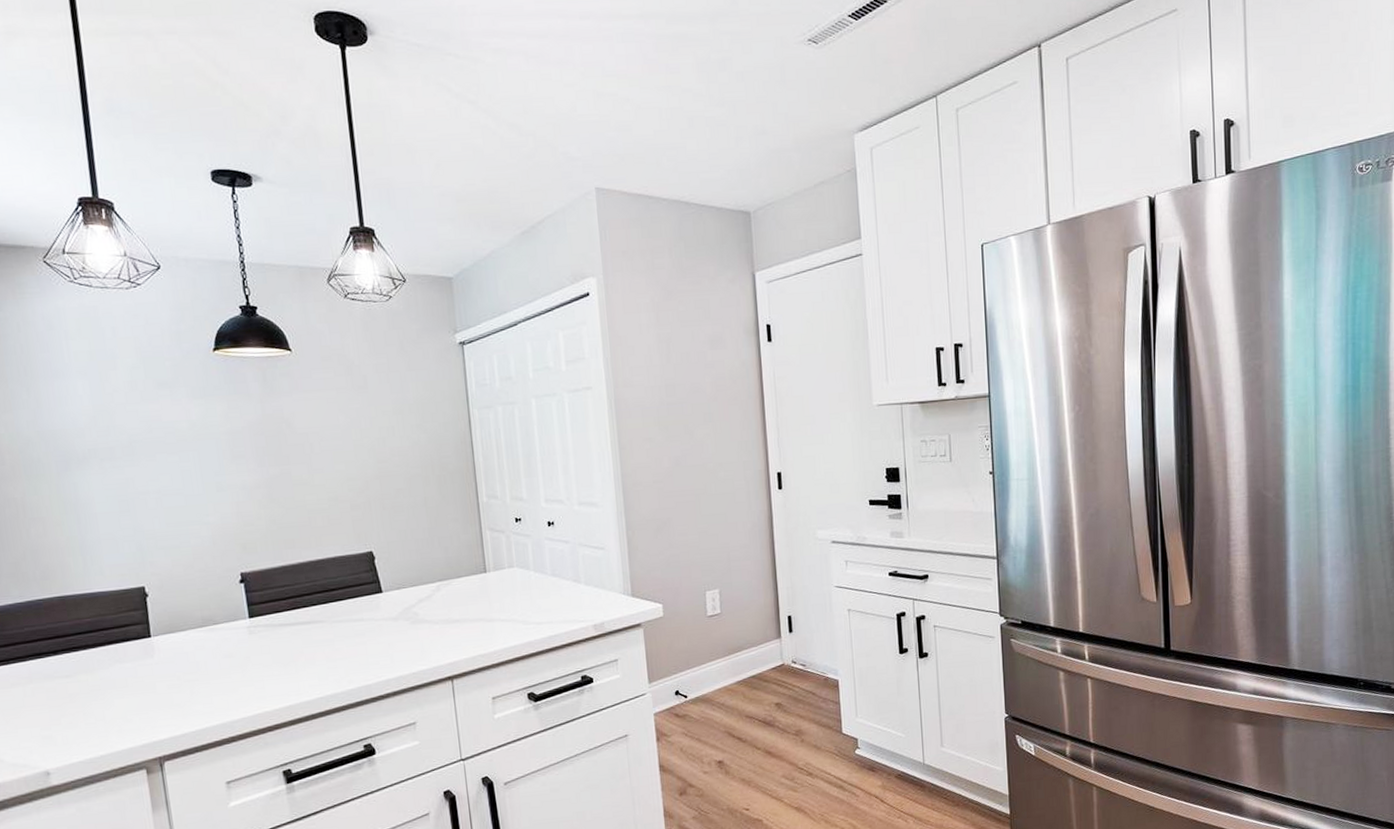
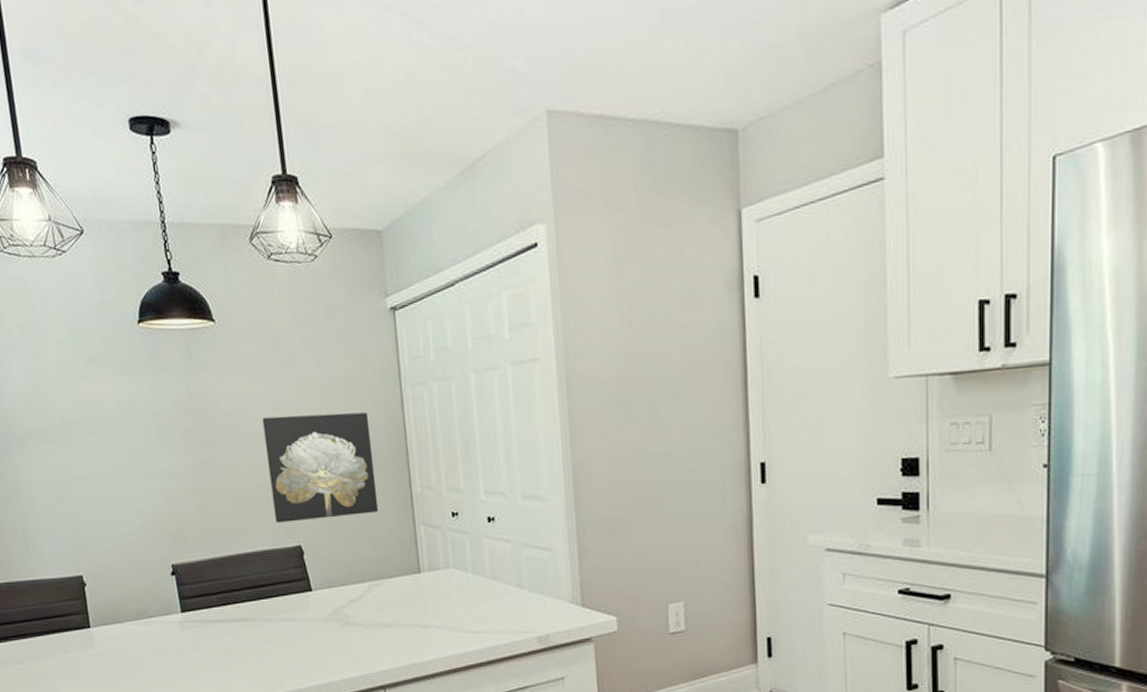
wall art: none [336,432,448,532] -> present [262,412,379,523]

